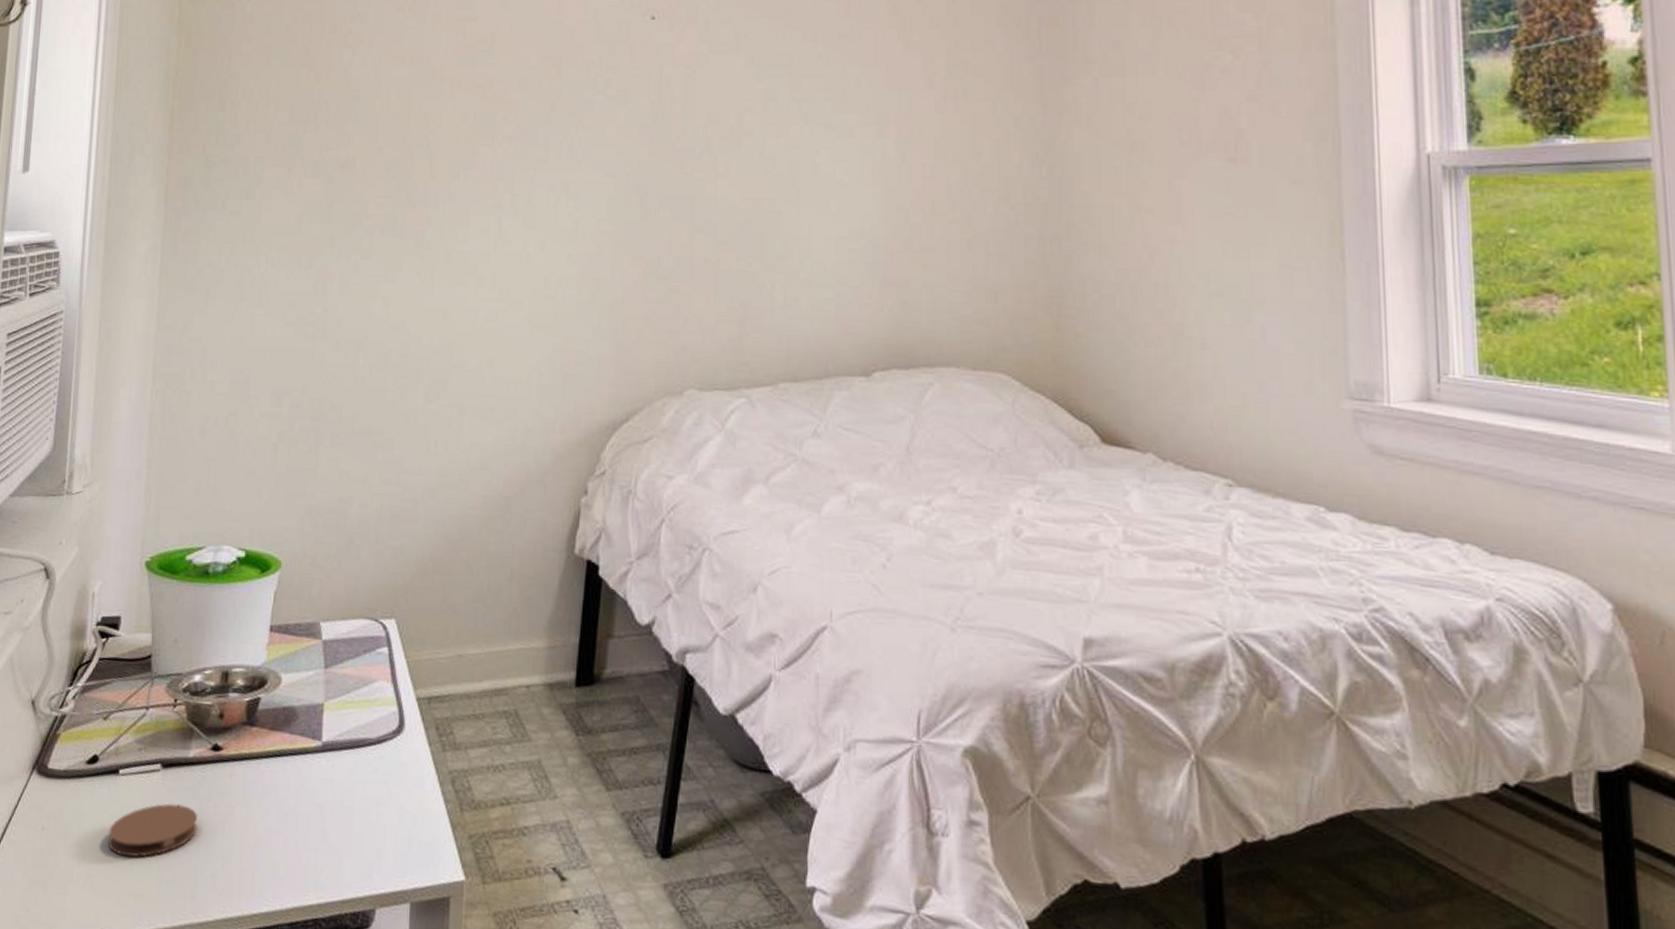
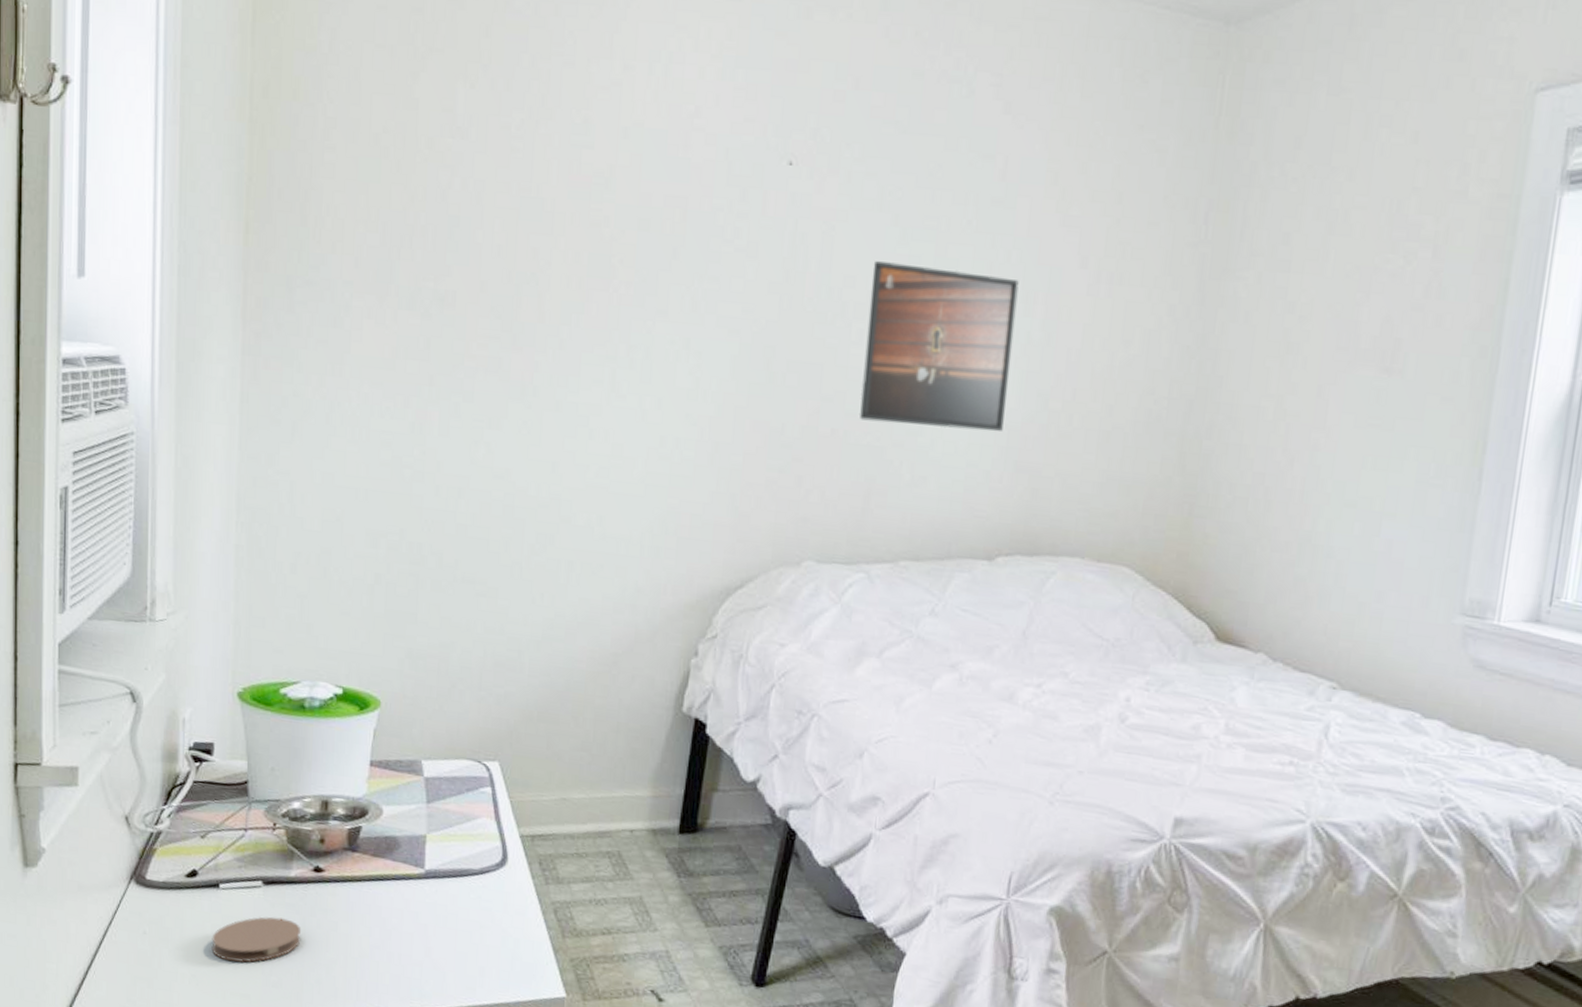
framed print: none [729,98,870,249] -> present [859,261,1019,432]

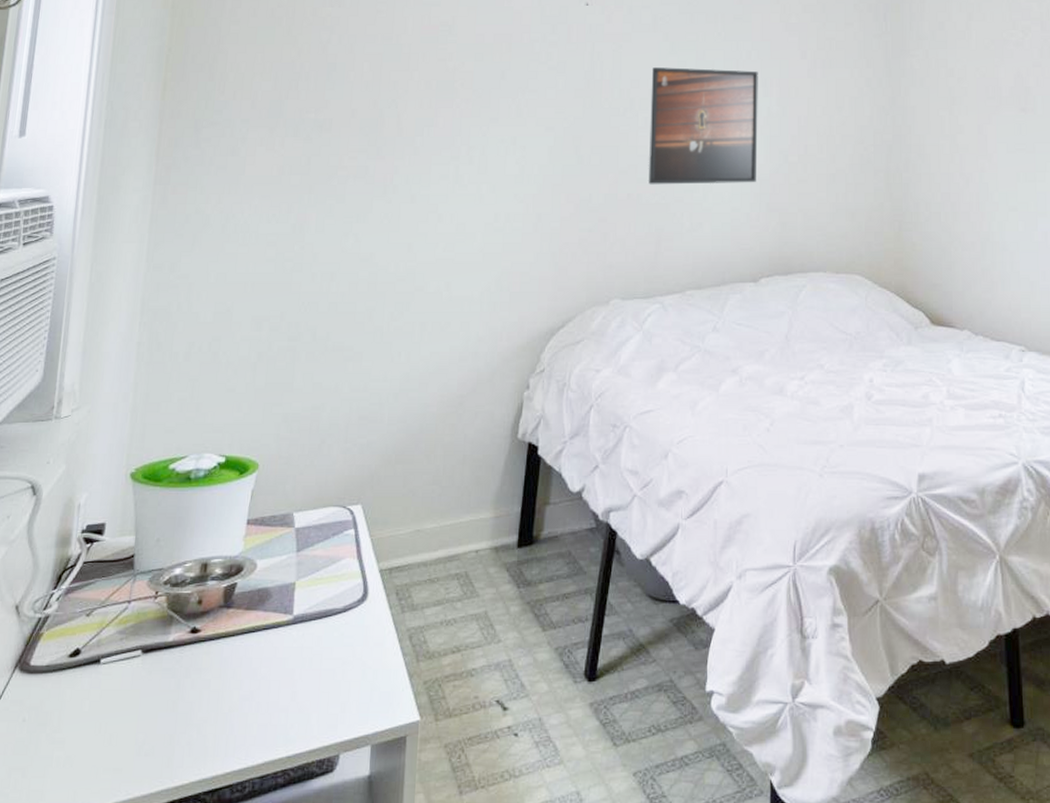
coaster: present [211,916,302,963] -> none [88,684,176,737]

